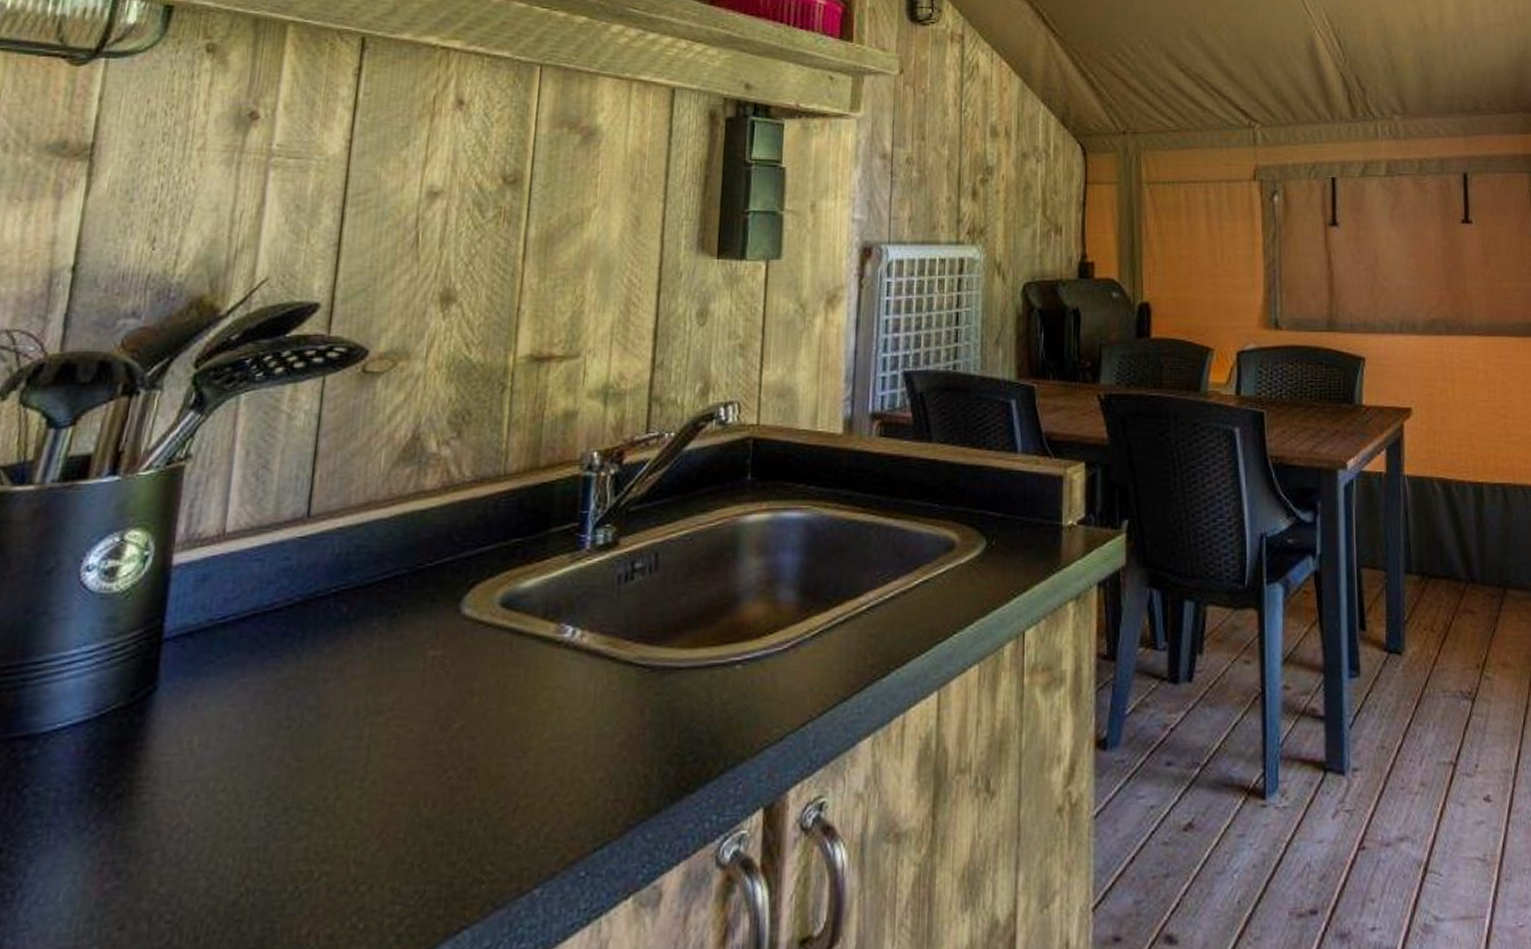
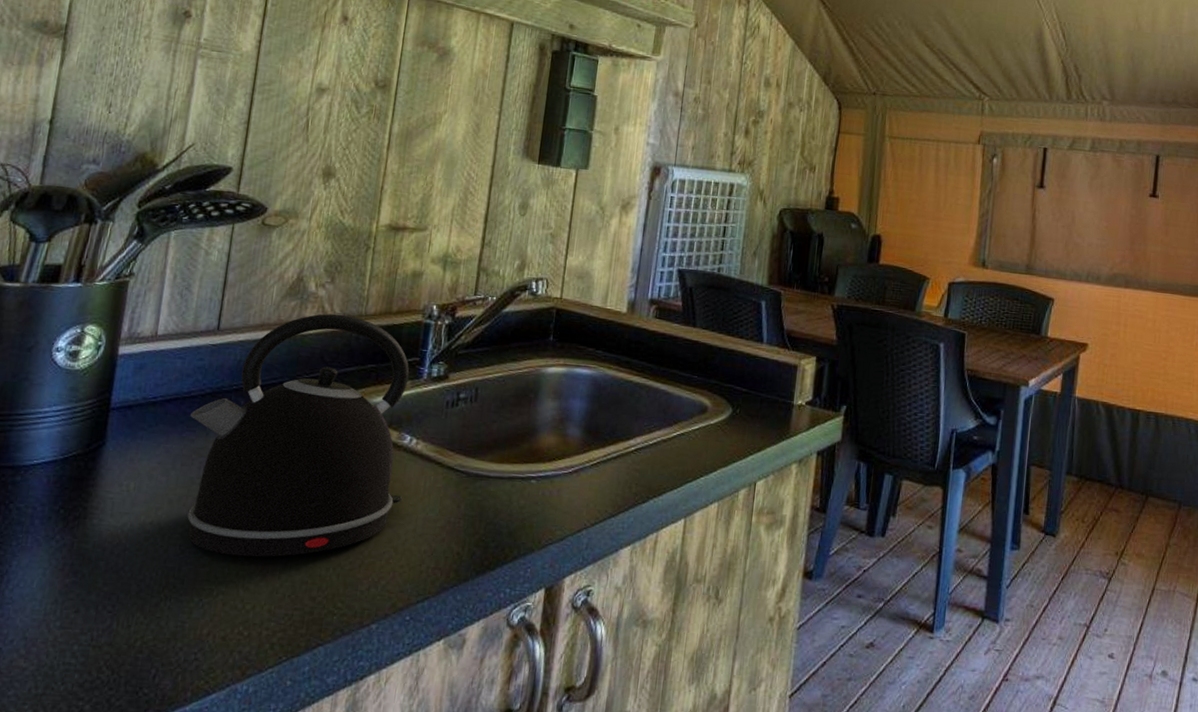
kettle: none [274,477,567,820] -> present [187,313,410,557]

